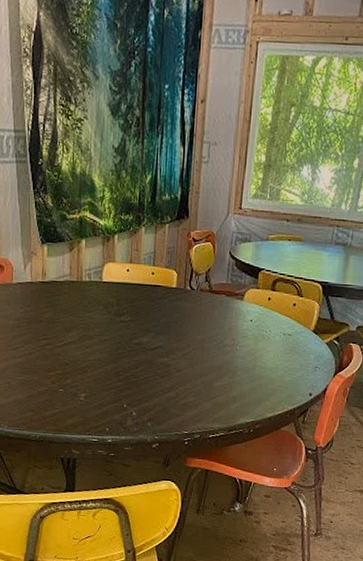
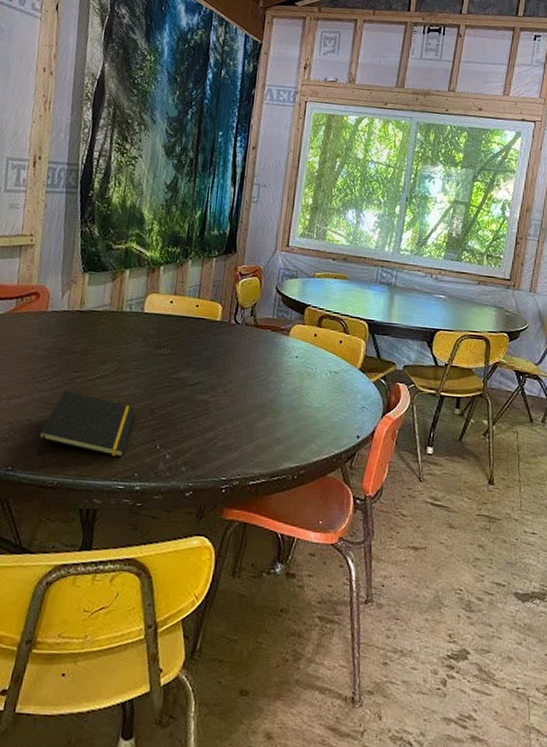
notepad: none [18,357,103,415] -> present [37,391,136,458]

